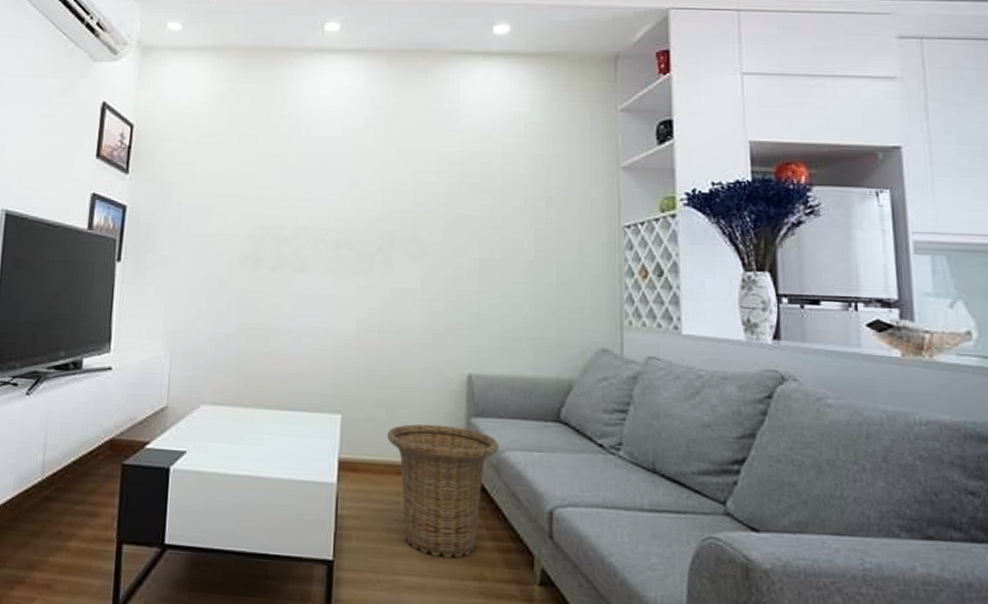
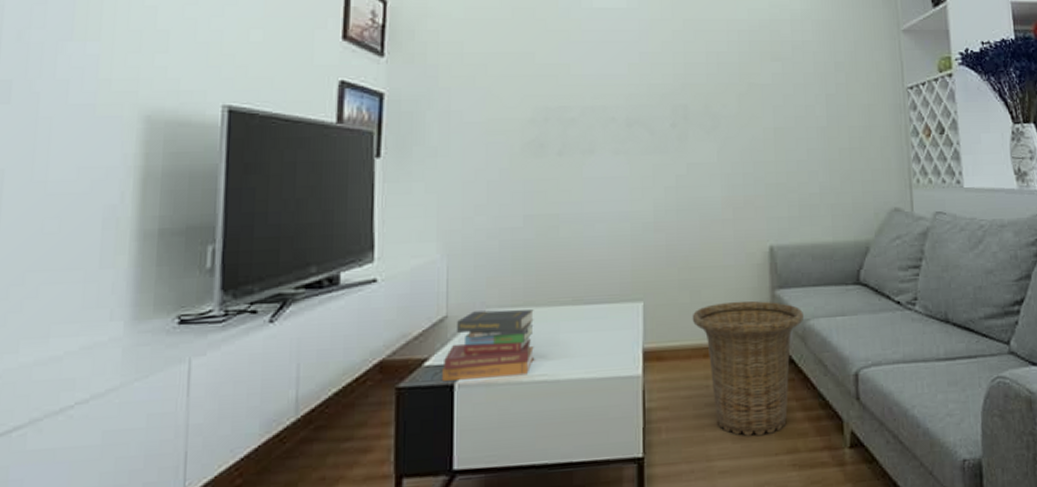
books: none [160,405,242,468] -> present [442,309,534,381]

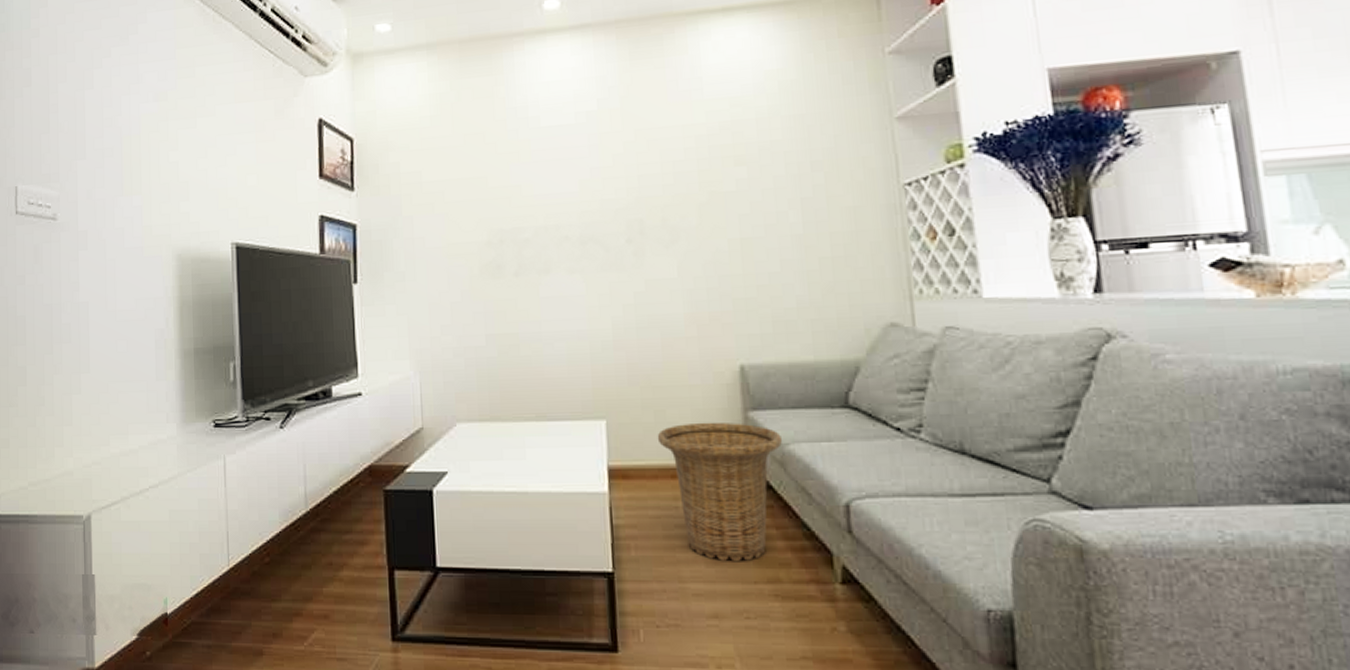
books: present [442,309,534,381] -> none [422,423,503,486]

